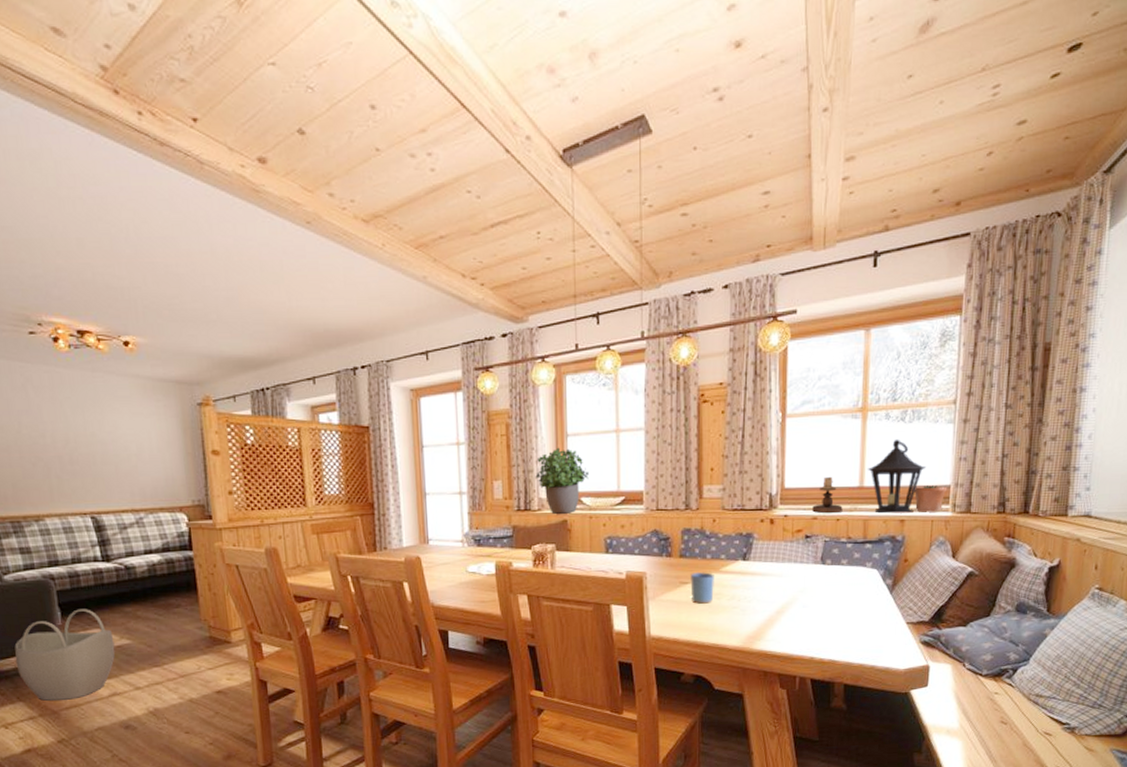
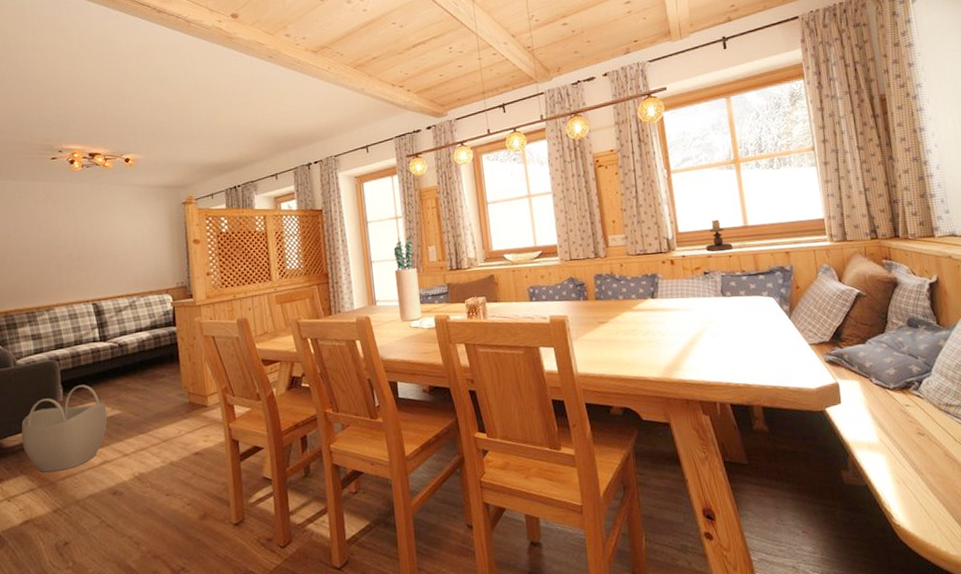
vase: none [452,465,482,566] -> present [393,234,423,322]
potted plant: present [535,447,589,514] -> none [463,214,509,271]
mug: present [690,571,714,604] -> none [607,311,630,341]
lantern: present [867,439,927,513] -> none [748,183,800,247]
planter: present [914,485,948,512] -> none [793,219,822,244]

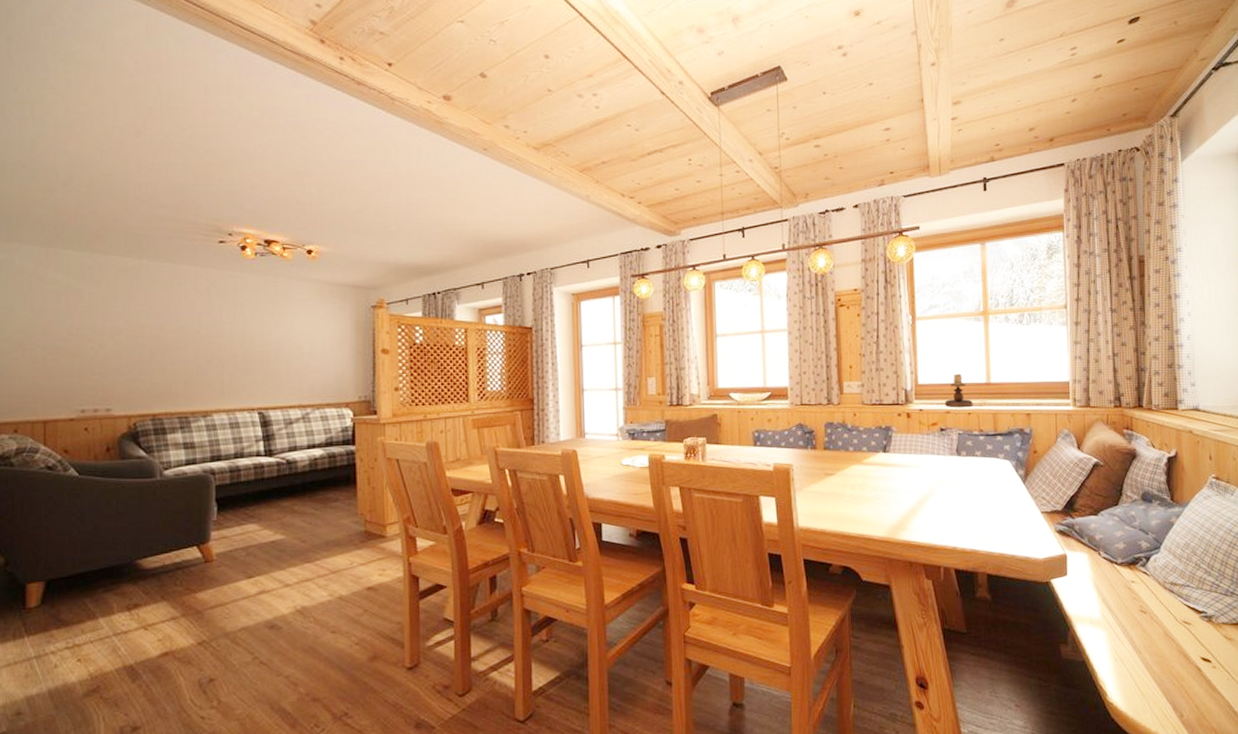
woven basket: present [21,384,108,473] -> none [164,503,268,600]
vase: present [393,234,423,322] -> none [608,363,635,459]

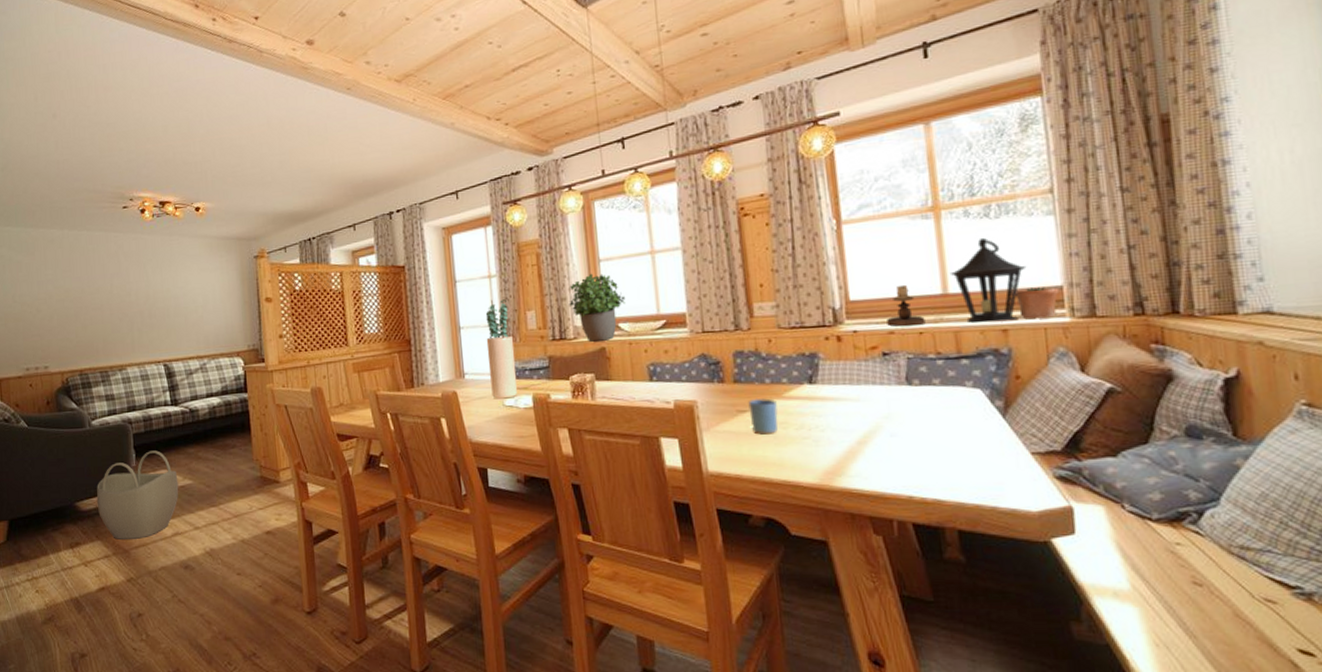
woven basket: none [164,503,268,600] -> present [96,450,179,540]
vase: none [608,363,635,459] -> present [485,297,518,399]
potted plant: none [687,347,737,409] -> present [569,273,625,342]
mug: none [835,463,858,495] -> present [748,398,778,435]
lantern: none [992,339,1046,408] -> present [949,237,1027,323]
planter: none [1037,381,1067,407] -> present [1015,287,1060,320]

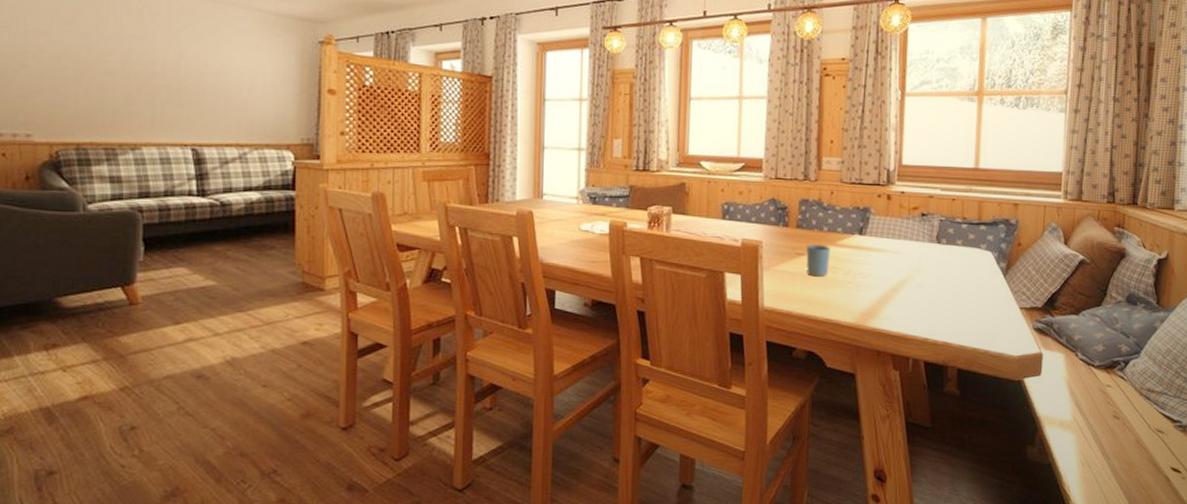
woven basket: present [96,450,179,540] -> none [86,245,198,343]
vase: present [485,297,518,399] -> none [568,121,598,223]
potted plant: present [569,273,625,342] -> none [656,110,710,177]
candlestick: present [887,284,926,327] -> none [929,156,959,193]
lantern: present [949,237,1027,323] -> none [982,124,1039,197]
planter: present [1015,287,1060,320] -> none [1028,171,1060,198]

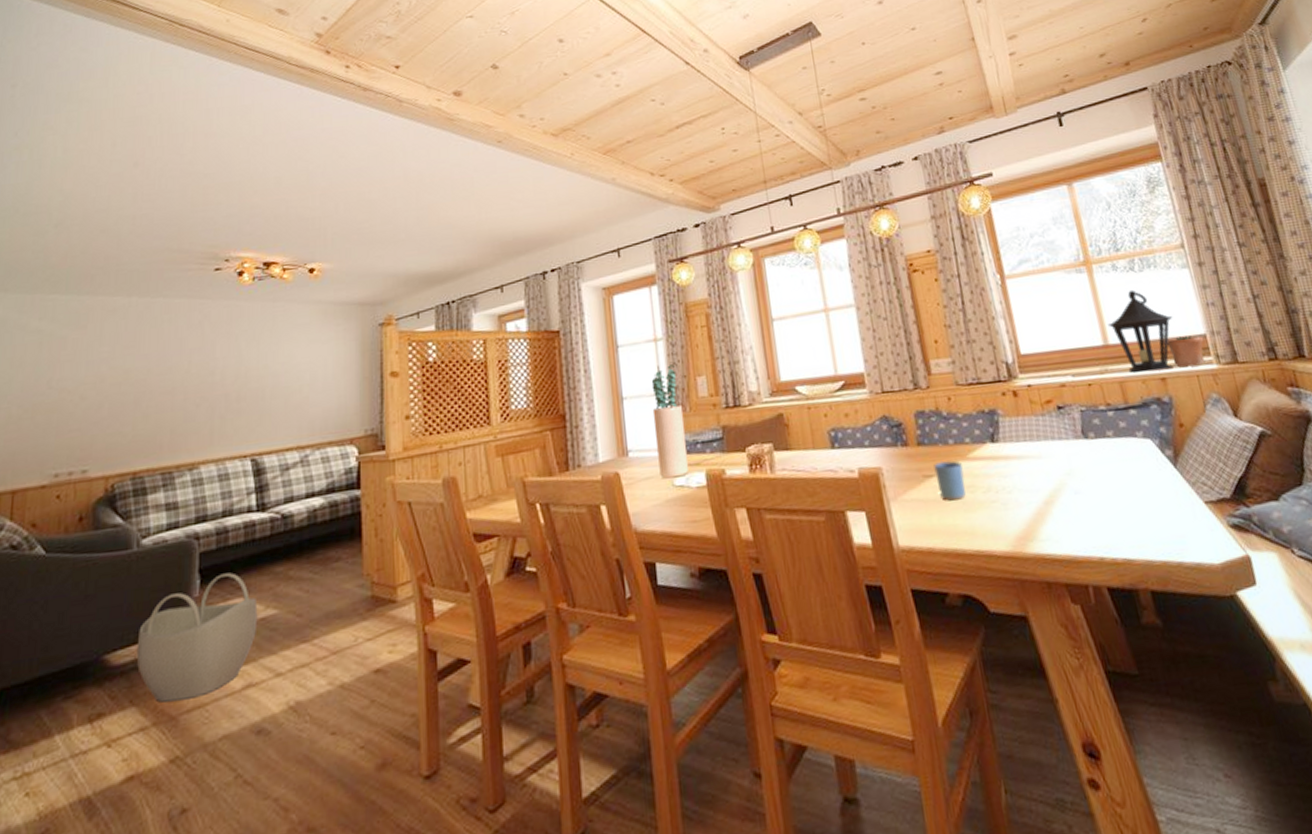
woven basket: none [86,245,198,343] -> present [136,573,258,703]
vase: none [568,121,598,223] -> present [651,361,690,479]
lantern: none [982,124,1039,197] -> present [1107,289,1173,372]
planter: none [1028,171,1060,198] -> present [1167,335,1206,368]

